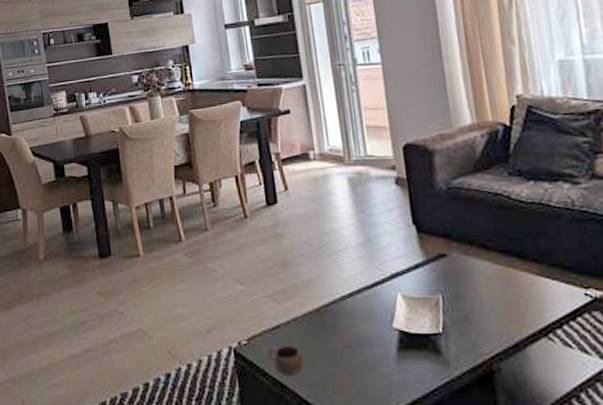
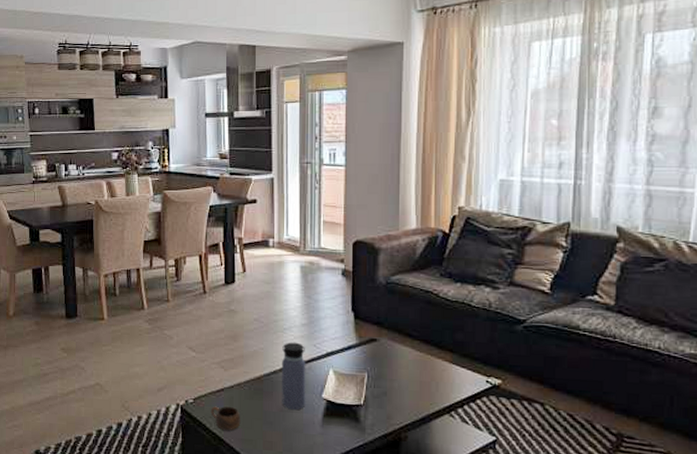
water bottle: none [339,265,376,345] -> present [281,342,306,411]

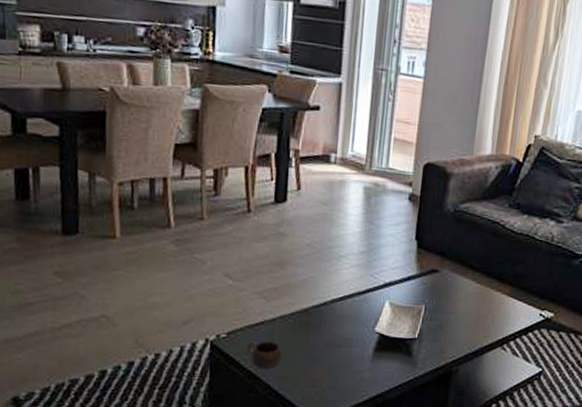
water bottle: present [281,342,306,411] -> none [330,271,361,345]

